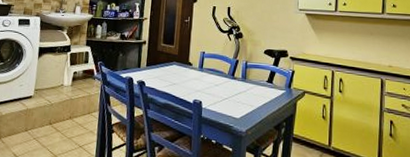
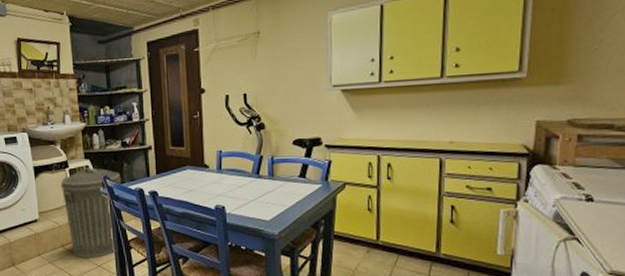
trash can: none [58,54,115,138] -> present [60,168,121,258]

